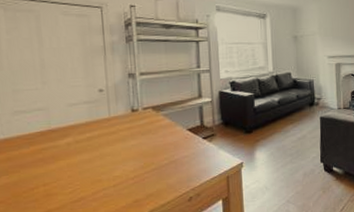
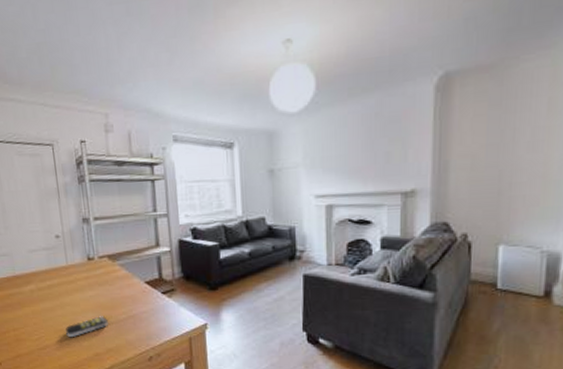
remote control: none [103,163,149,188] -> present [65,316,108,338]

